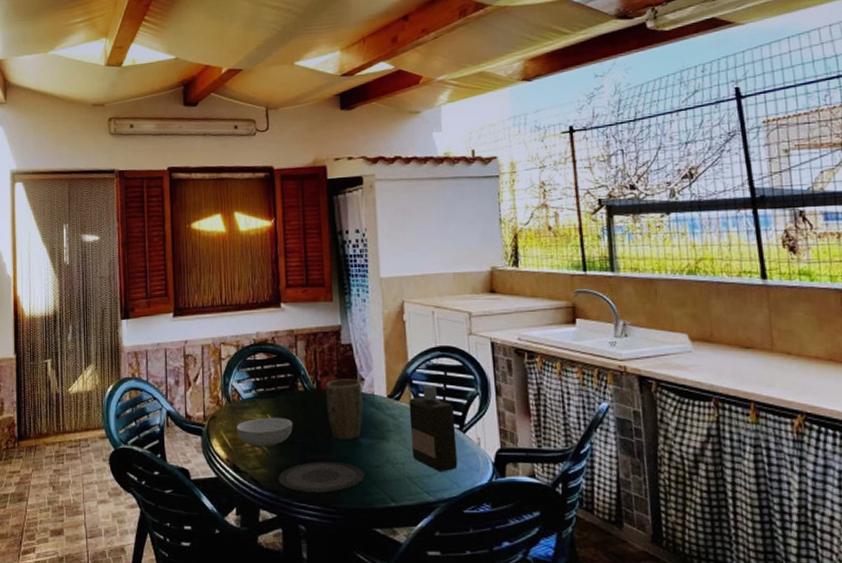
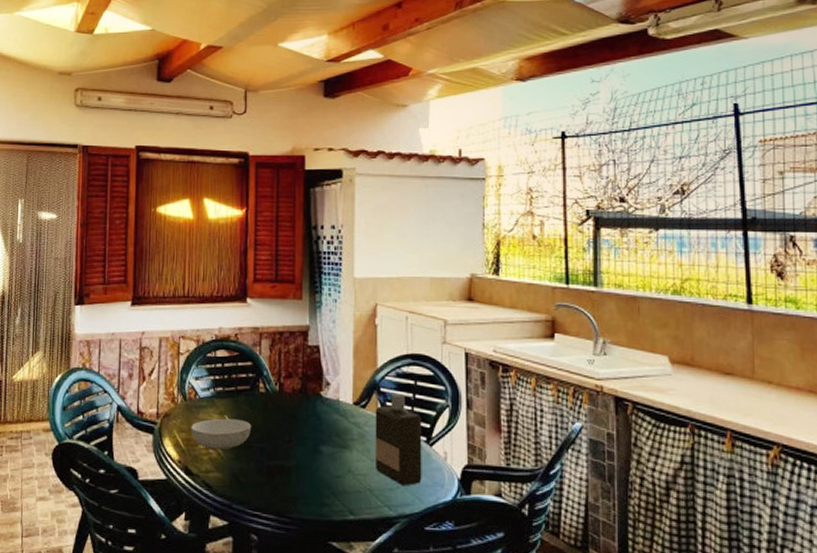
plate: present [278,461,364,494] -> none [231,468,323,503]
plant pot: present [325,379,363,439] -> none [288,382,327,447]

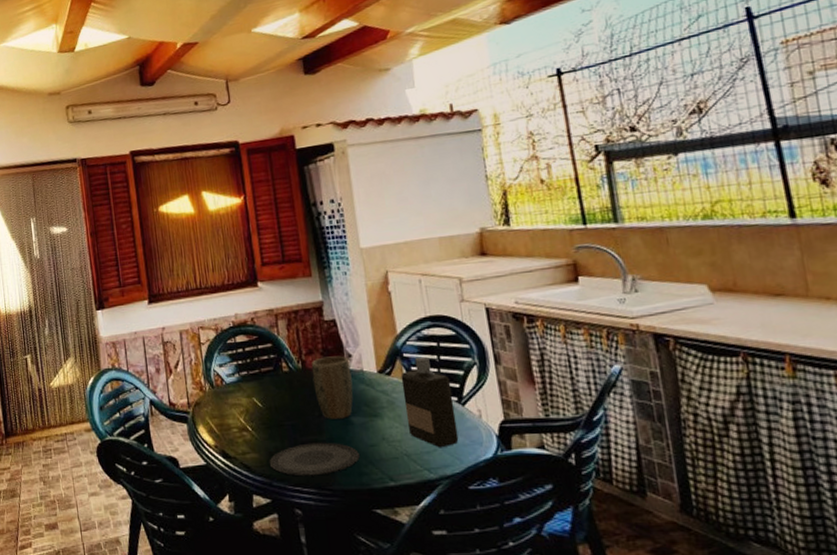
serving bowl: present [191,418,252,450] -> none [222,400,281,432]
plate: none [231,468,323,503] -> present [269,442,360,477]
plant pot: none [288,382,327,447] -> present [311,355,353,419]

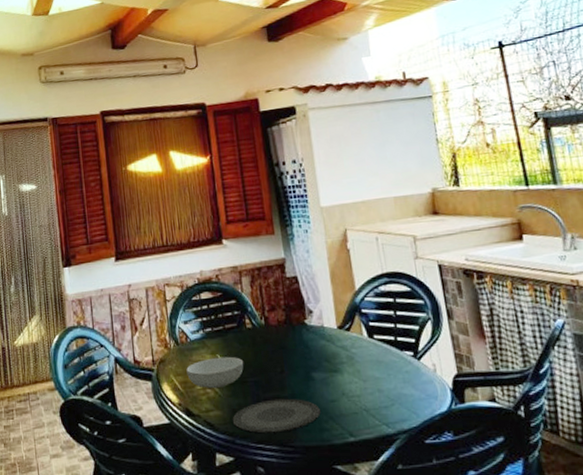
serving bowl: none [222,400,281,432] -> present [186,356,244,389]
plant pot: present [311,355,353,419] -> none [273,312,314,375]
bottle: present [400,356,459,448] -> none [359,312,415,403]

